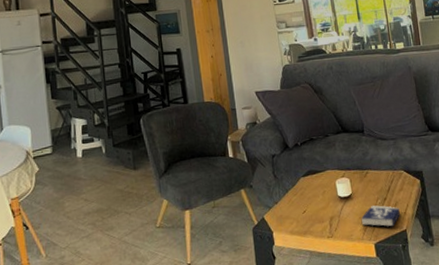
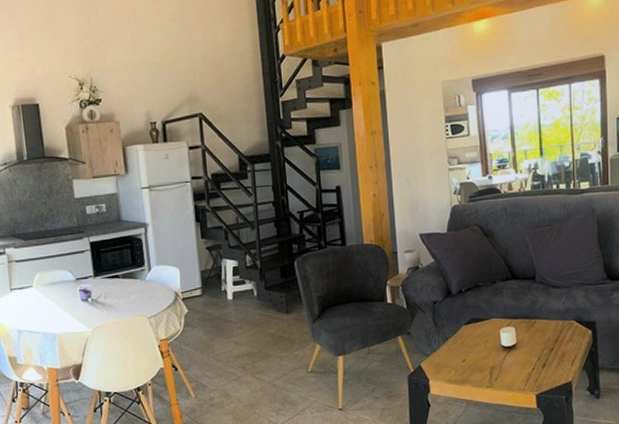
book: present [361,205,400,227] -> none [524,356,566,378]

